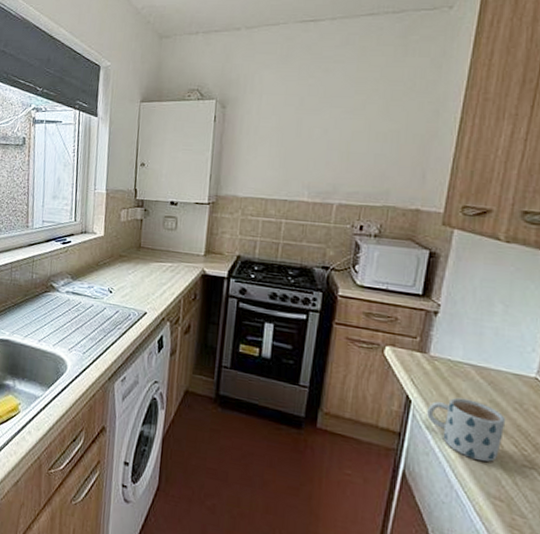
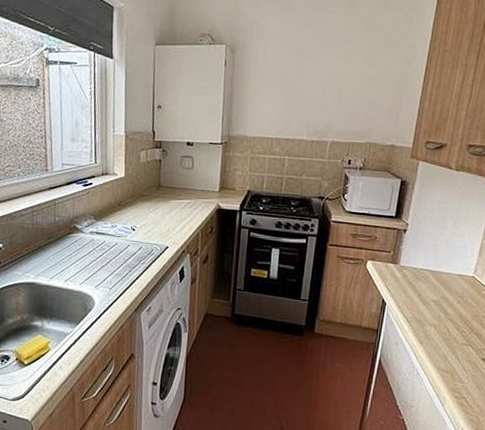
mug: present [427,397,506,462] -> none [397,297,452,345]

